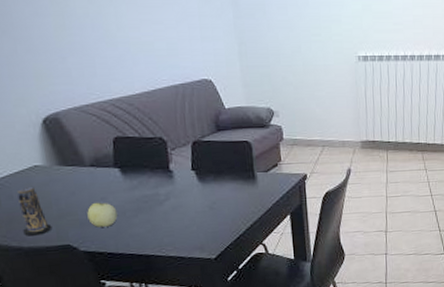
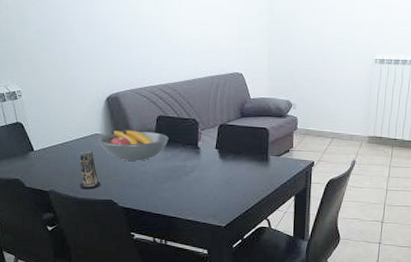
fruit bowl: none [40,157,132,195] -> present [98,130,169,161]
apple: present [87,202,118,227] -> none [128,168,151,189]

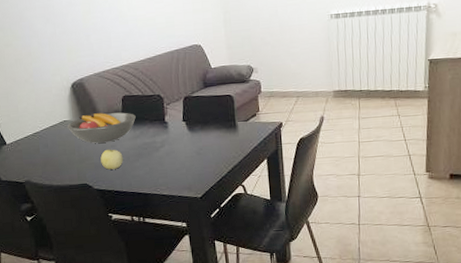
candle: present [80,150,101,190] -> none [51,137,75,177]
apple: none [128,168,151,189] -> present [100,149,123,170]

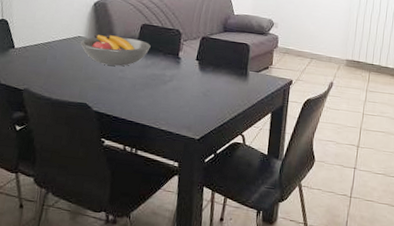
apple: present [100,149,123,170] -> none [105,73,129,94]

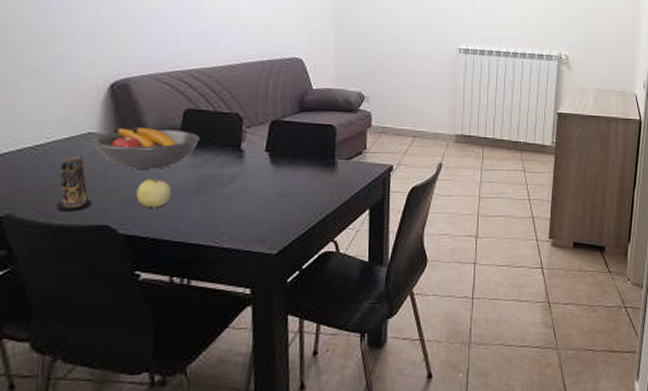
candle: none [55,51,77,91] -> present [56,156,92,212]
apple: none [105,73,129,94] -> present [136,178,172,207]

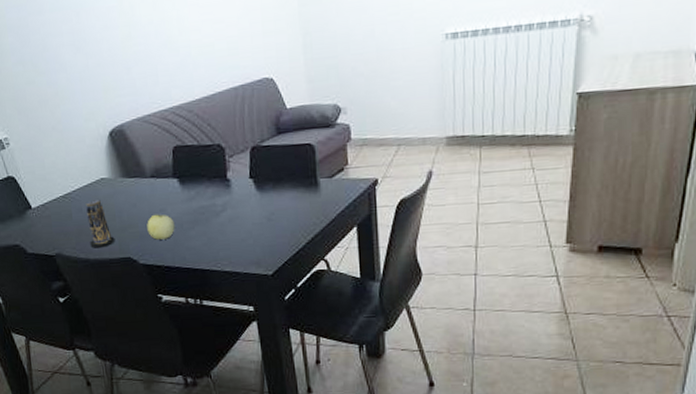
fruit bowl: present [93,127,200,169] -> none [105,167,190,207]

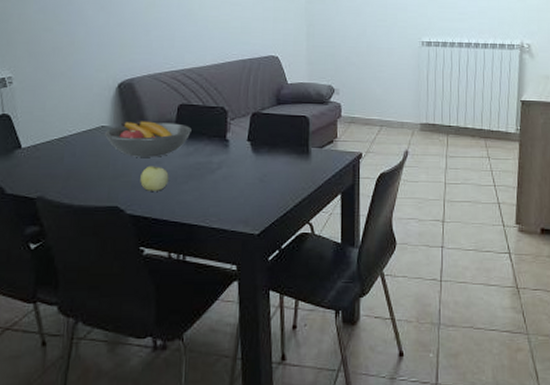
candle: present [86,200,116,248] -> none [77,146,105,194]
fruit bowl: none [105,167,190,207] -> present [105,121,192,157]

